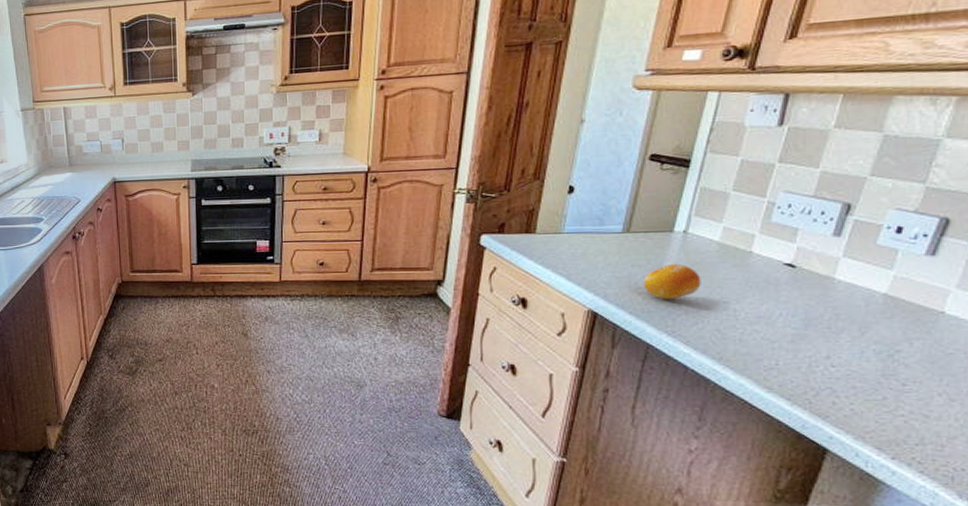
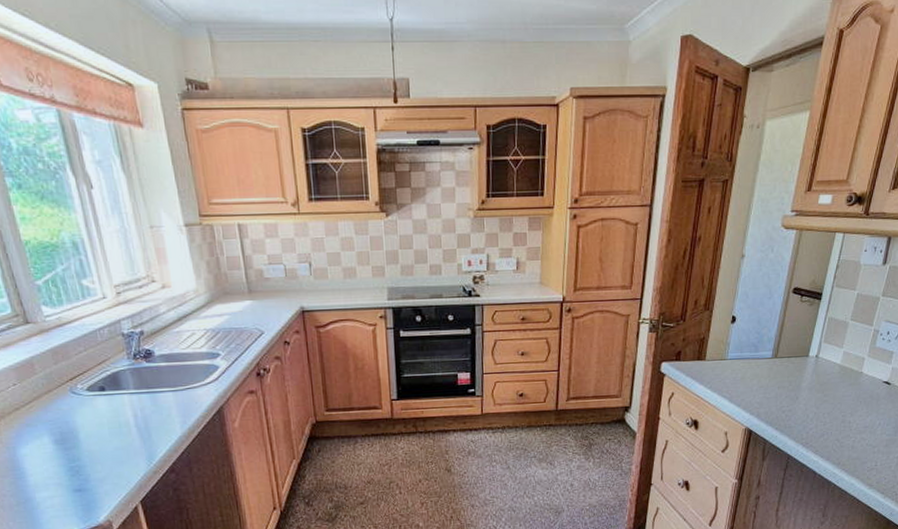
fruit: present [643,264,701,300] -> none [786,384,827,416]

